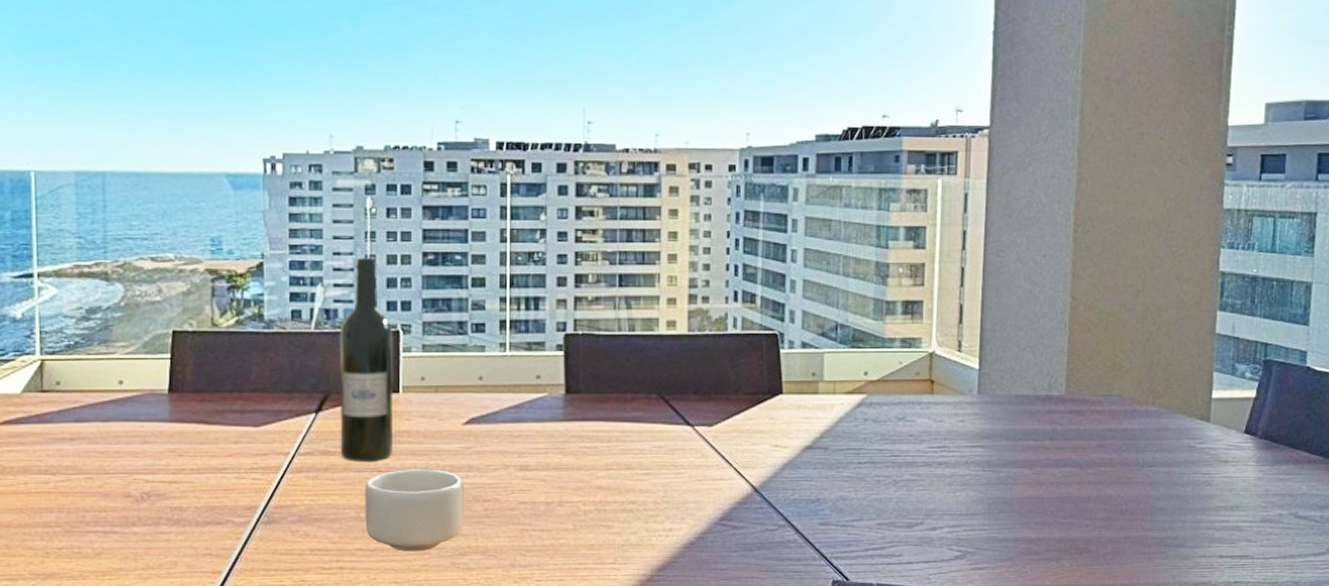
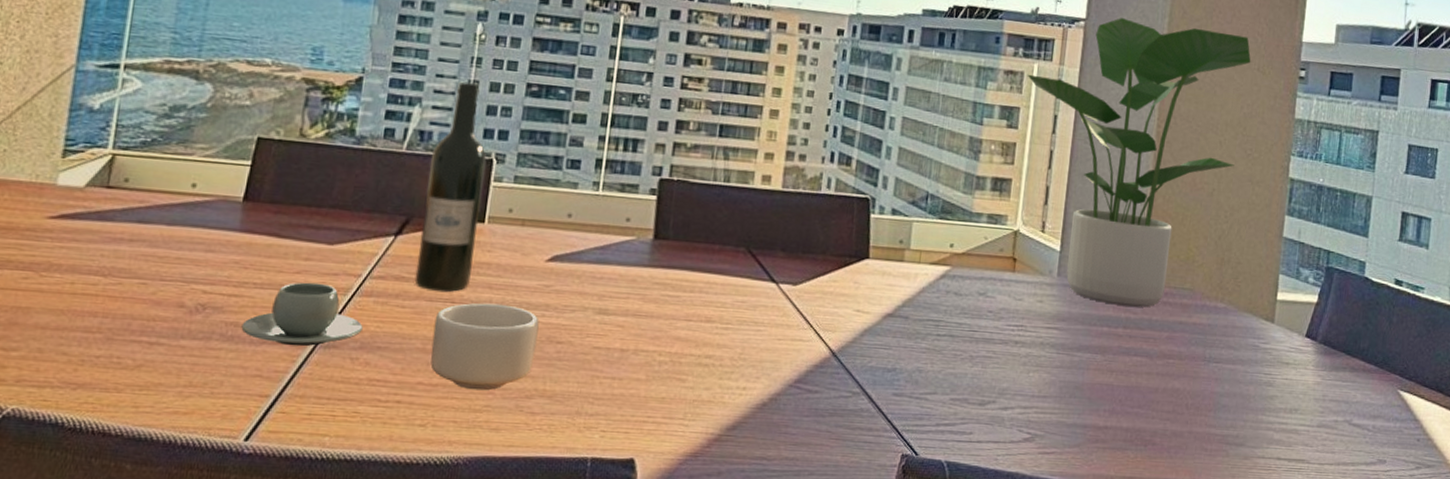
teacup: none [185,464,298,524] -> present [241,282,363,347]
potted plant: none [931,121,1172,418] -> present [1027,18,1251,308]

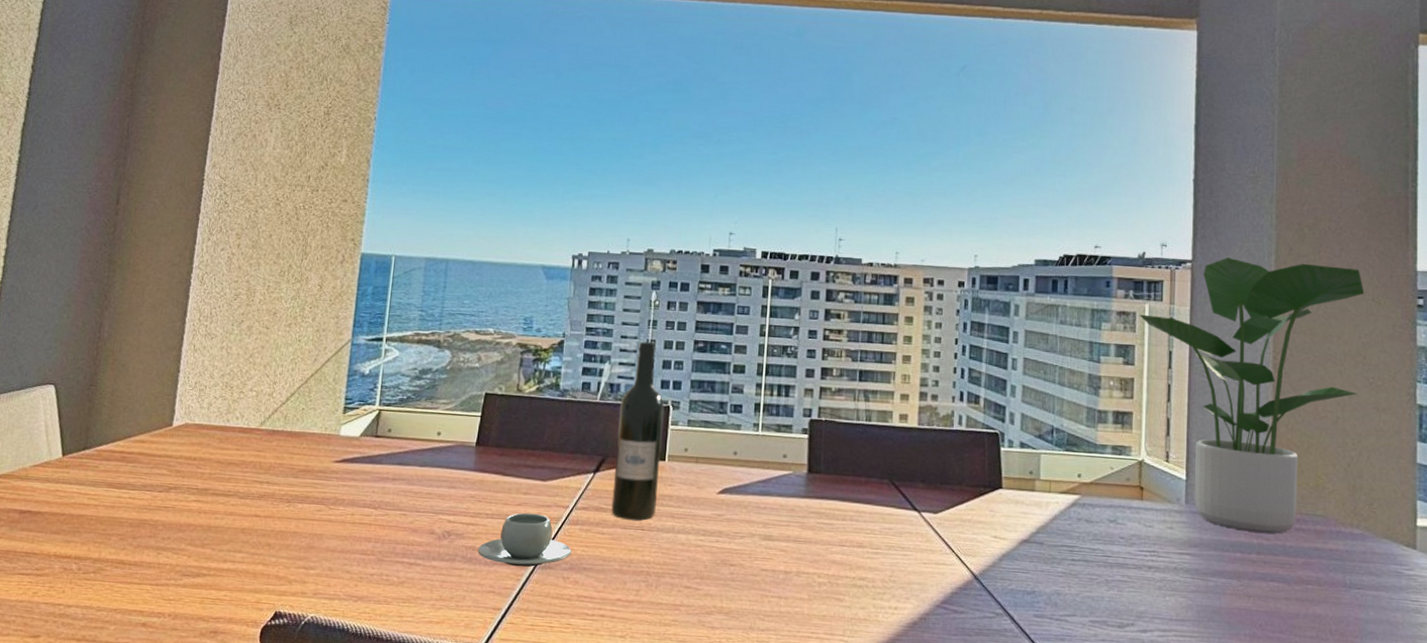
mug: present [430,303,540,391] -> none [626,530,715,607]

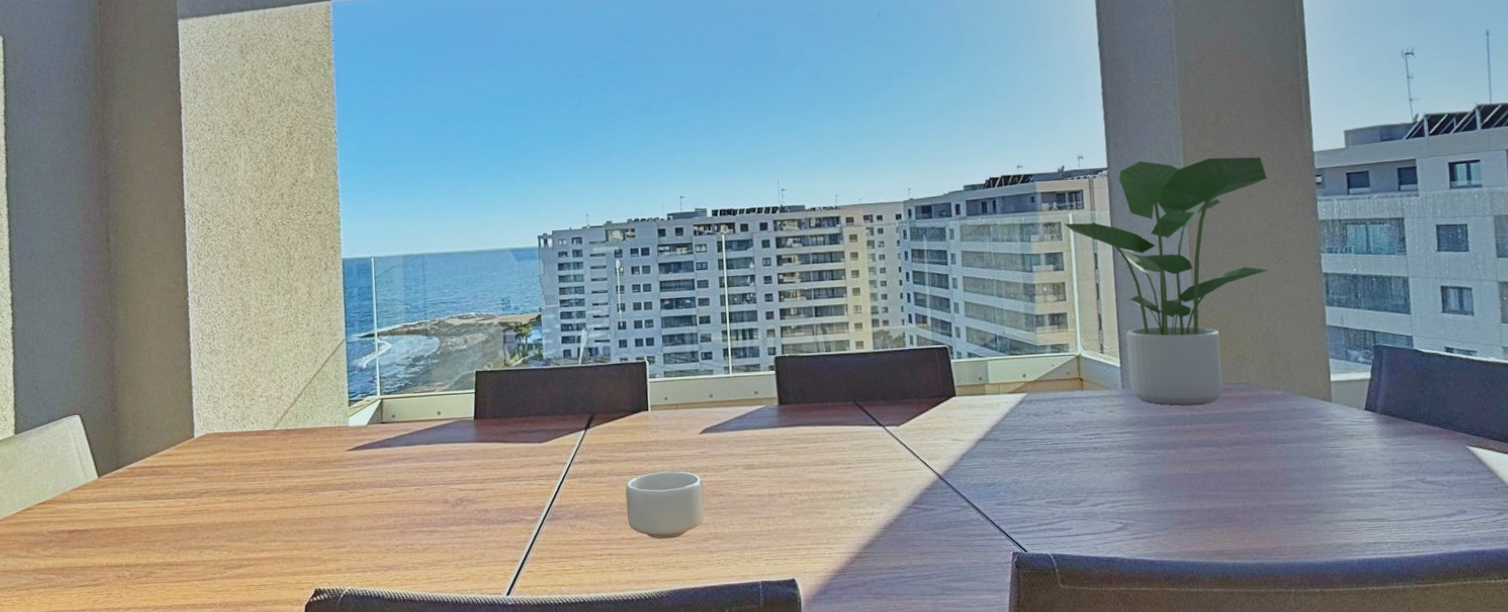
teacup: present [477,513,572,567] -> none [489,472,575,522]
wine bottle: present [611,341,665,520] -> none [601,305,646,467]
mug: none [626,530,715,607] -> present [625,471,705,539]

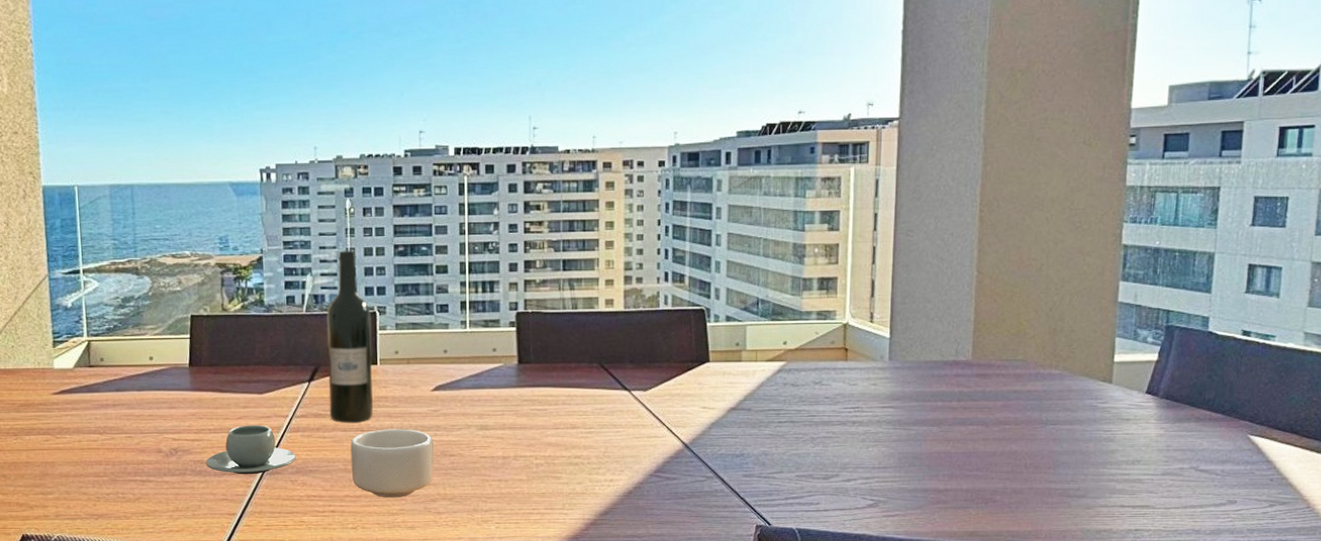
teacup: none [489,472,575,522] -> present [206,425,296,475]
wine bottle: none [601,305,646,467] -> present [327,250,373,423]
potted plant: present [1064,157,1268,406] -> none [844,110,1076,381]

